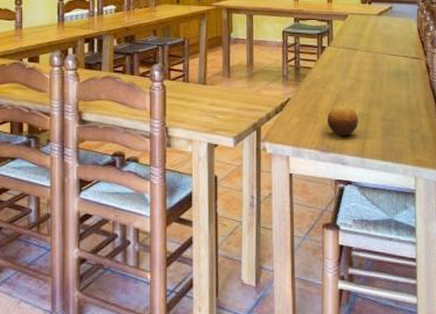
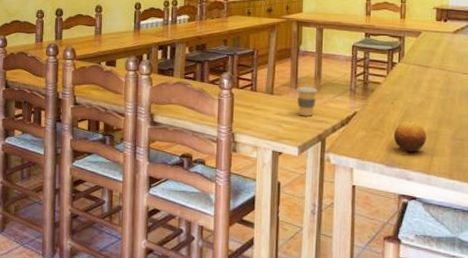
coffee cup: none [228,75,251,106] -> present [296,86,318,117]

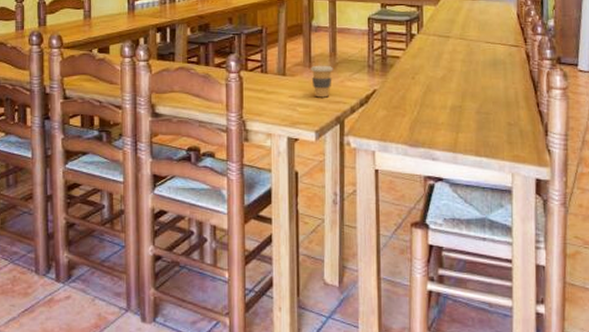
fruit: present [393,120,426,152] -> none [416,95,450,130]

